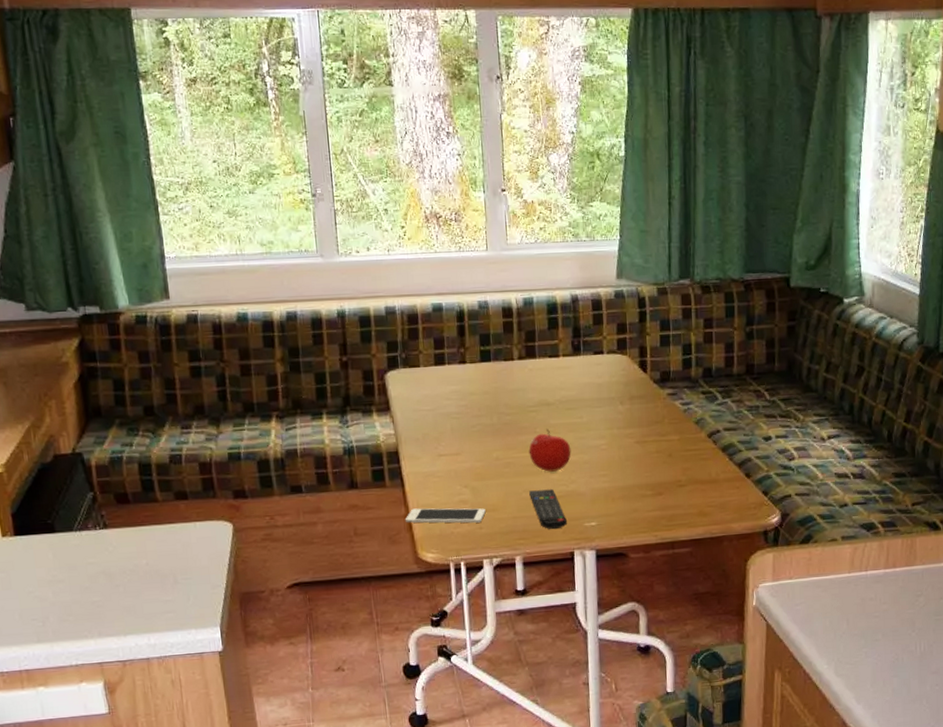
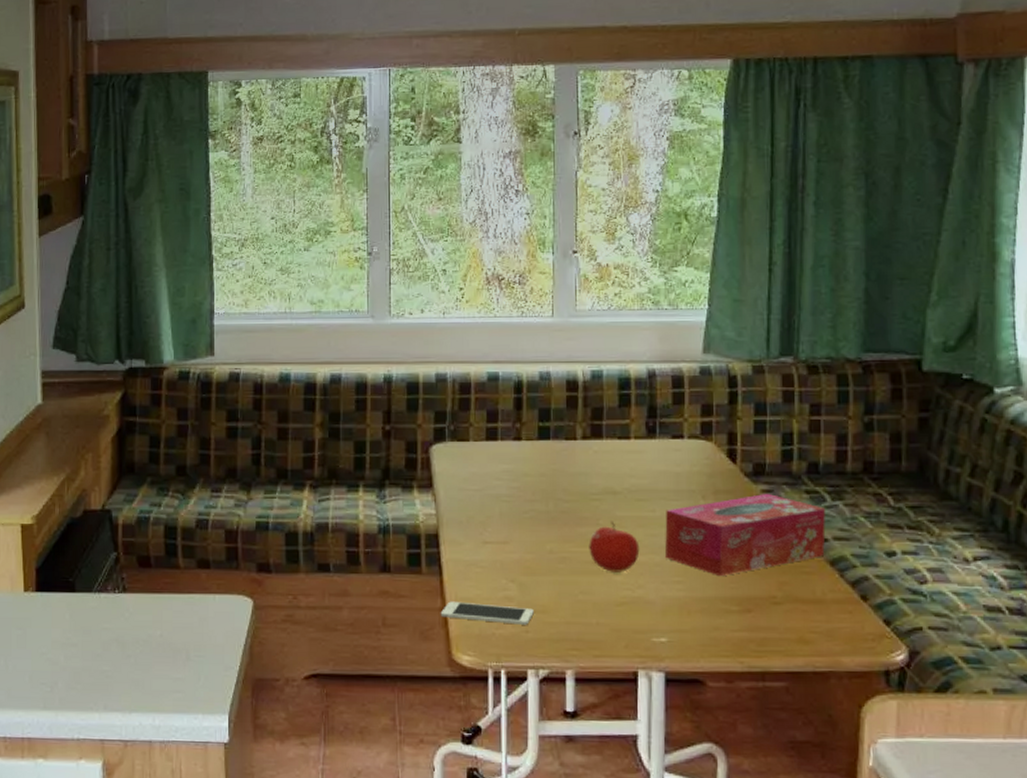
remote control: present [529,489,568,530] -> none [587,593,632,642]
tissue box: none [591,396,718,468] -> present [664,494,826,577]

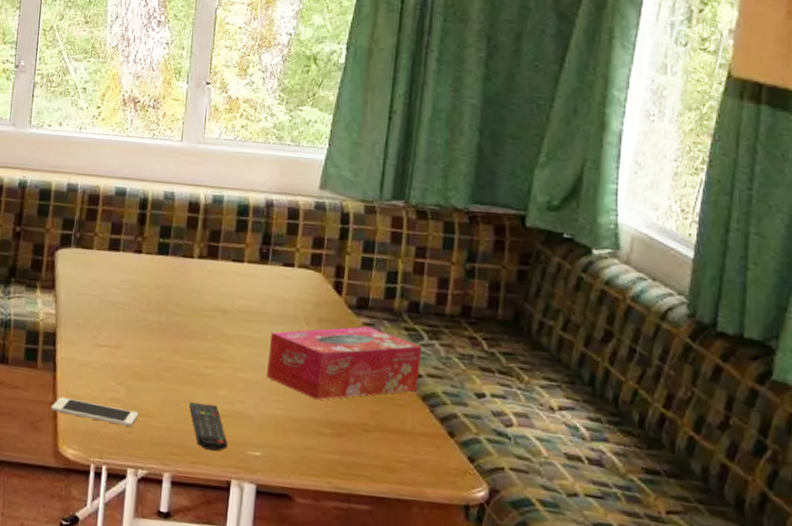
remote control: none [587,593,632,642] -> present [189,402,228,452]
fruit: present [589,521,640,572] -> none [195,337,244,387]

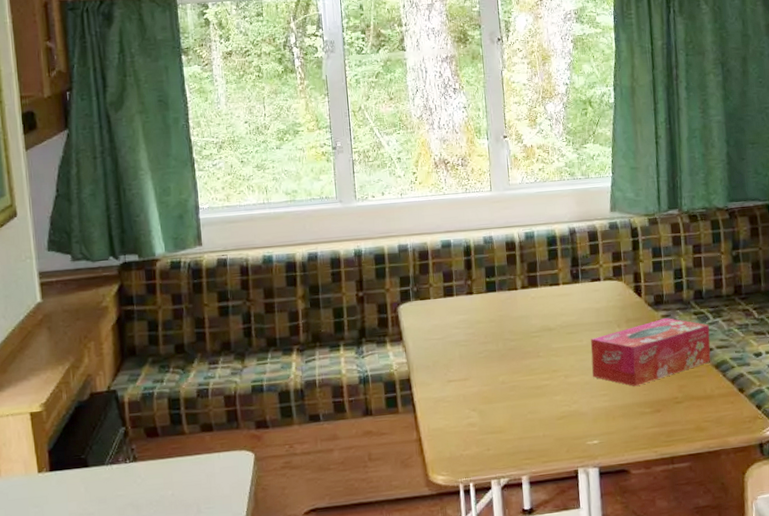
cell phone: present [50,397,138,426] -> none [416,430,493,447]
remote control: present [189,402,228,452] -> none [534,410,571,449]

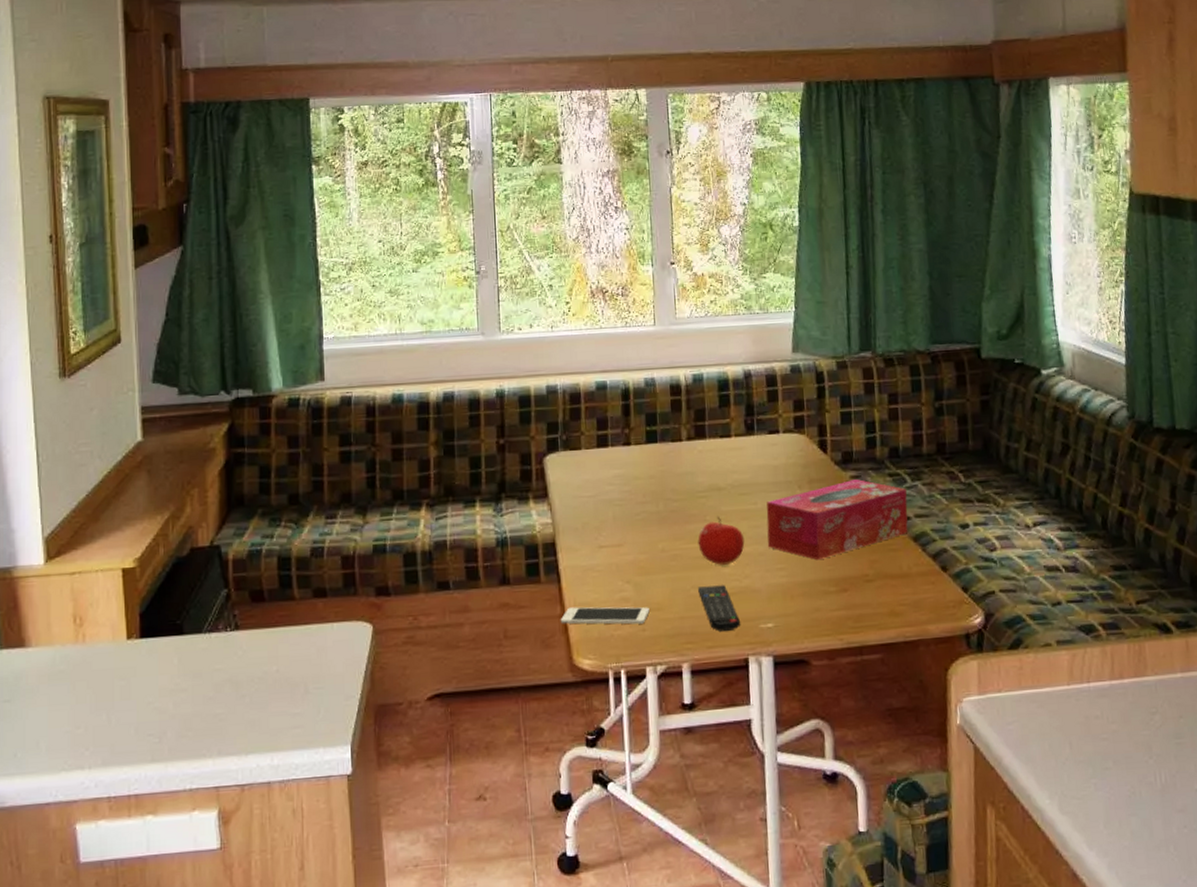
cell phone: none [416,430,493,447] -> present [560,606,650,625]
fruit: none [532,352,573,393] -> present [698,516,745,565]
remote control: none [534,410,571,449] -> present [698,585,741,632]

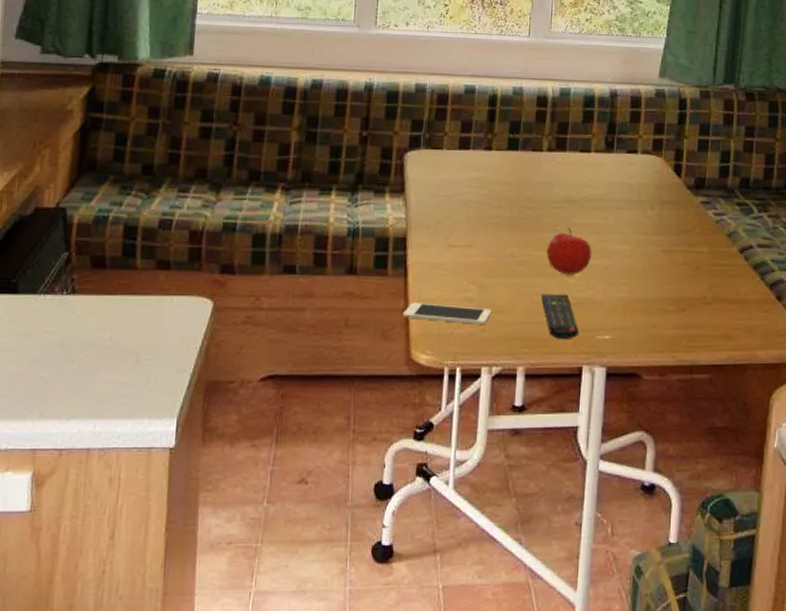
tissue box: present [766,479,908,561] -> none [613,205,752,279]

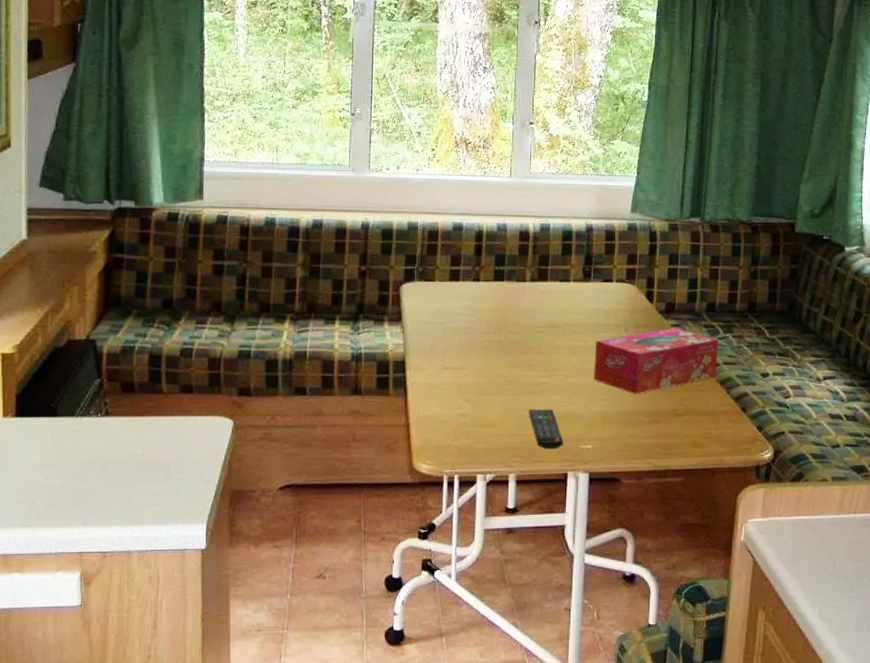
cell phone: present [402,302,492,325] -> none [404,418,484,437]
fruit: present [546,227,592,275] -> none [532,349,574,392]
tissue box: none [613,205,752,279] -> present [593,328,718,395]

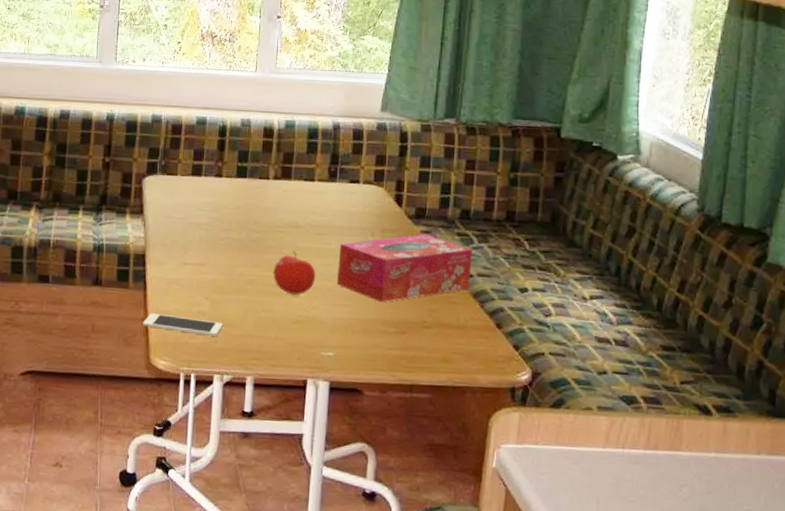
cell phone: none [404,418,484,437] -> present [142,313,223,336]
remote control: present [529,409,564,450] -> none [268,311,304,355]
fruit: none [532,349,574,392] -> present [273,250,316,295]

